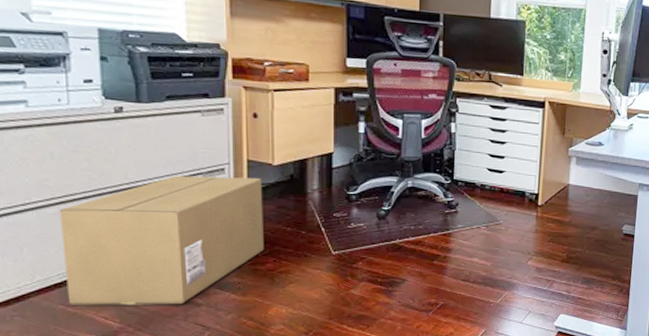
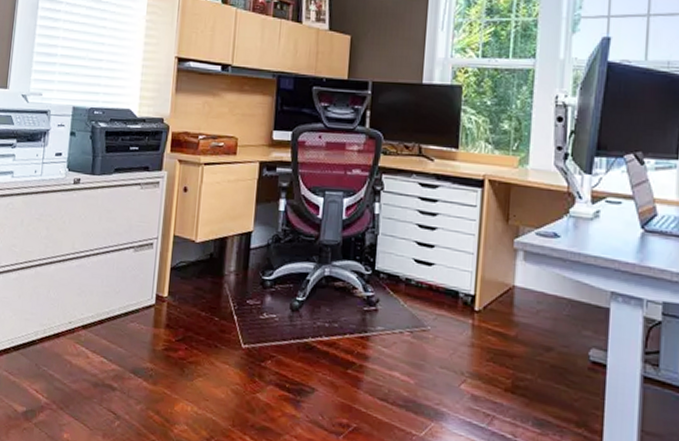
box: present [59,175,264,305] -> none [11,247,184,386]

